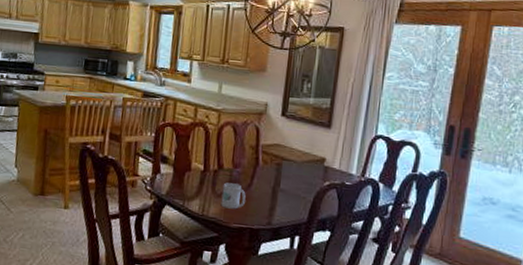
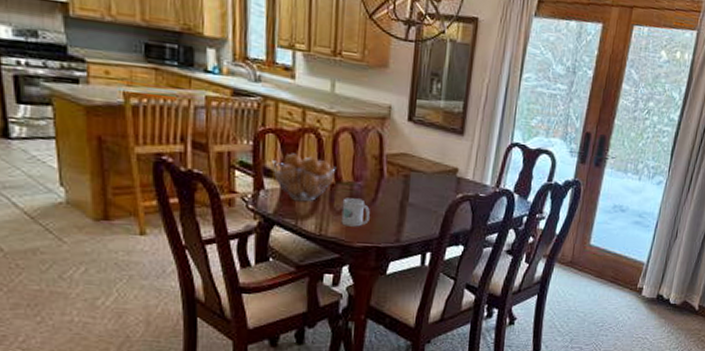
fruit basket: none [167,143,220,185] -> present [271,153,337,202]

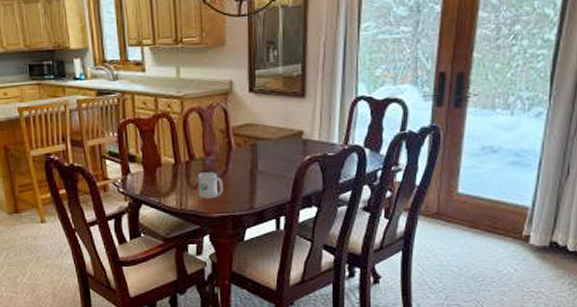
fruit basket: present [271,153,337,202] -> none [134,138,189,181]

